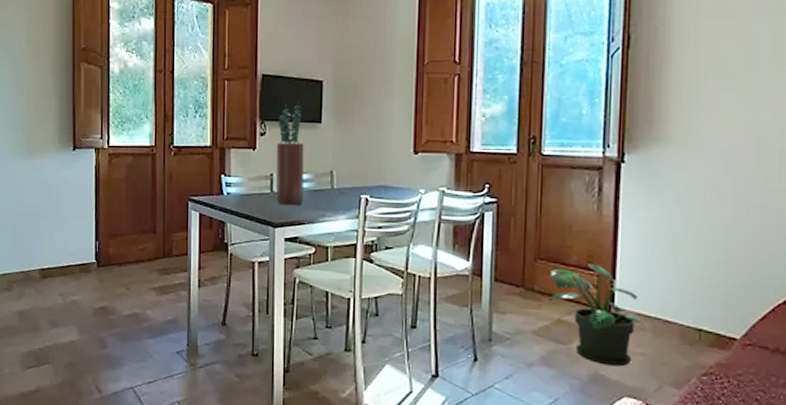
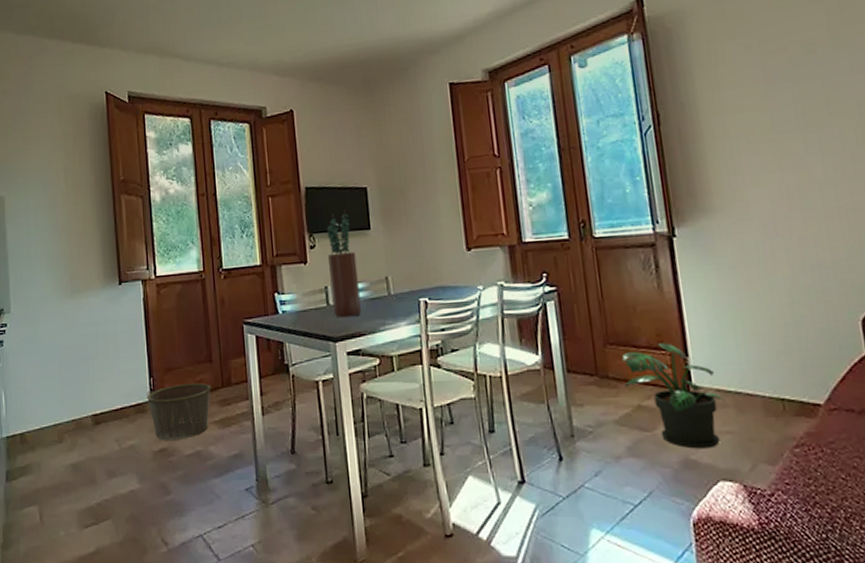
basket: none [92,250,153,301] -> present [146,382,211,441]

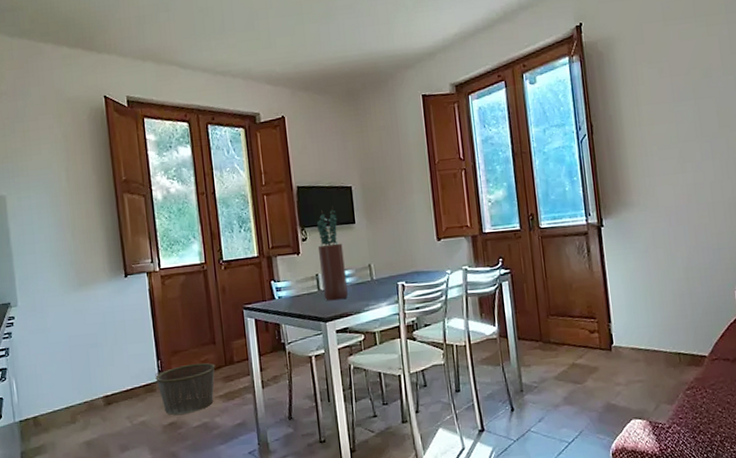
potted plant: present [622,343,725,449] -> none [561,313,638,396]

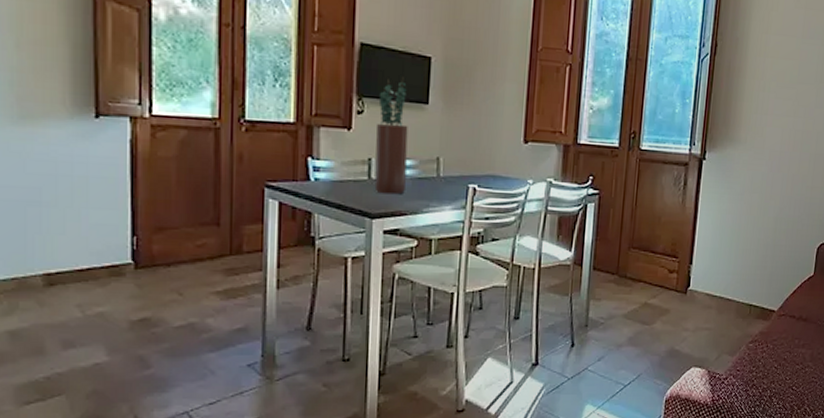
basket: present [155,362,215,416] -> none [126,246,216,310]

